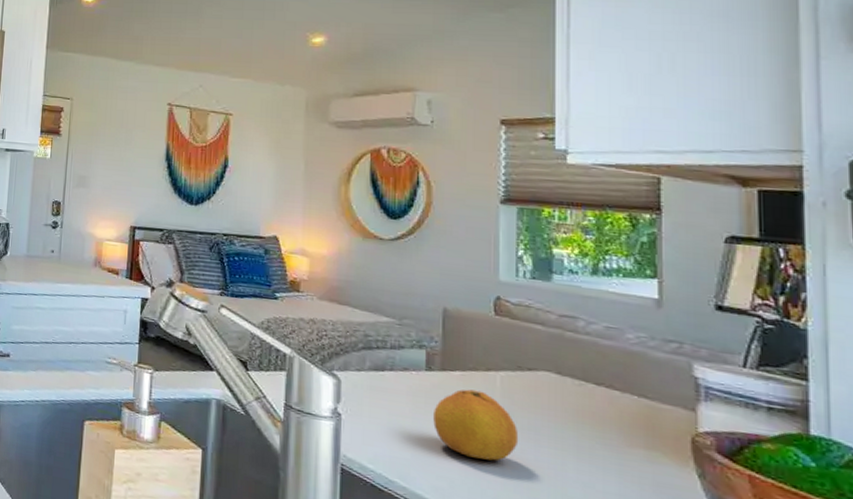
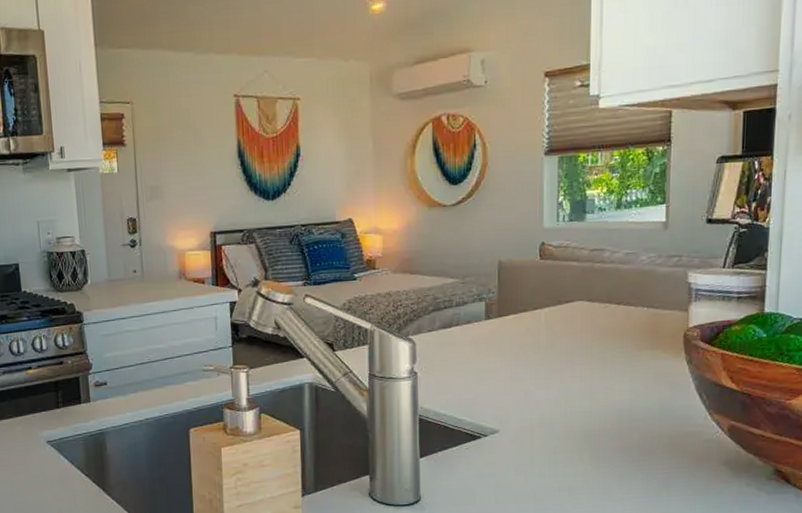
fruit: present [433,389,519,461] -> none [492,328,559,386]

